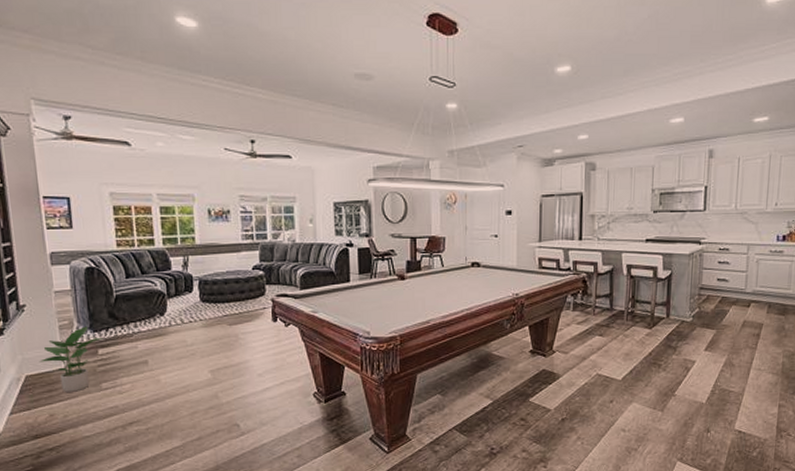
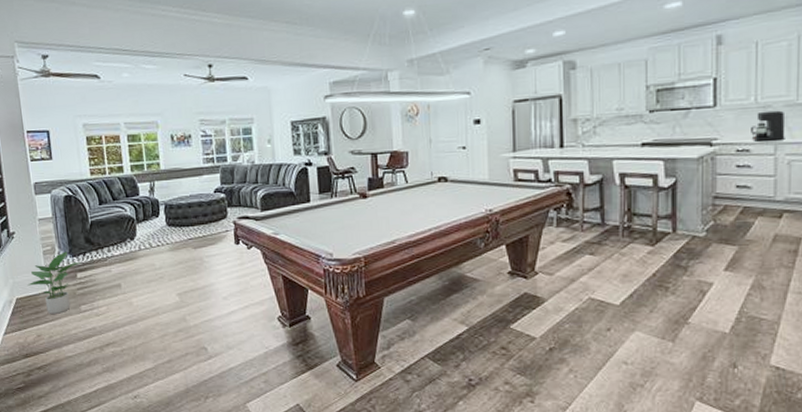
coffee maker: none [730,217,757,242] -> present [751,110,786,141]

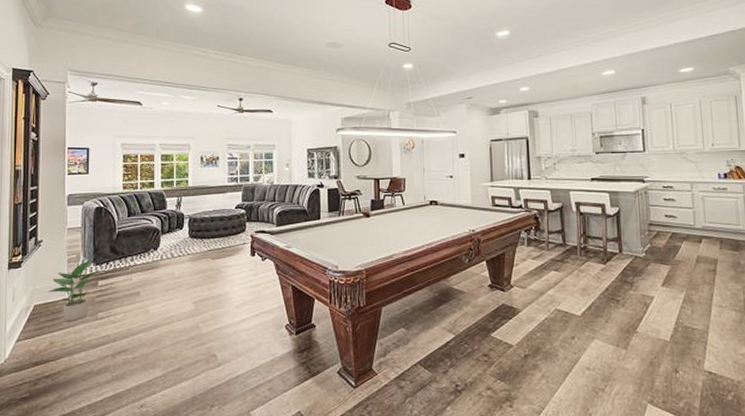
coffee maker: present [751,110,786,141] -> none [672,156,698,180]

